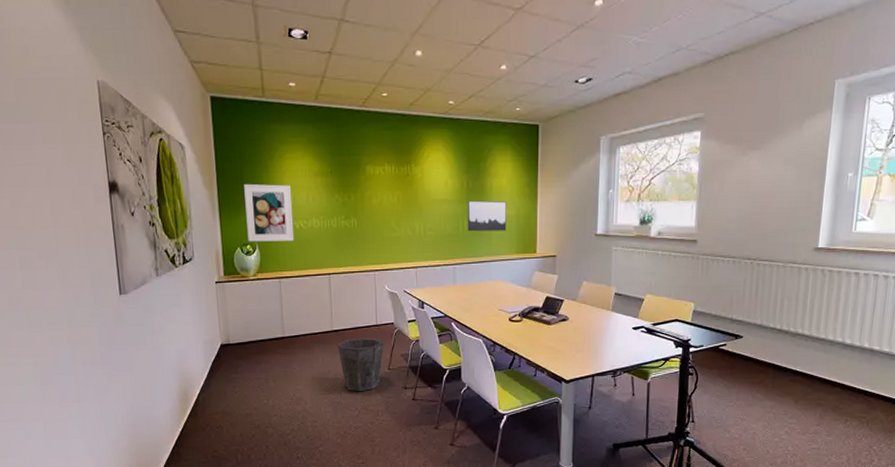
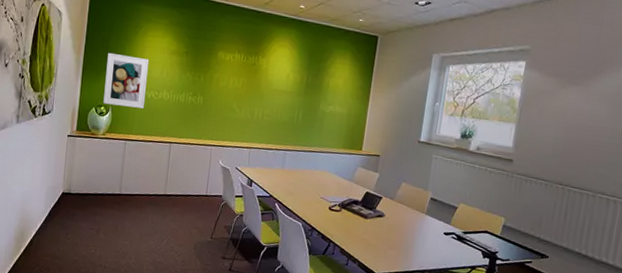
waste bin: present [337,337,384,392] -> none [167,204,211,256]
wall art: present [467,200,507,232] -> none [301,94,340,127]

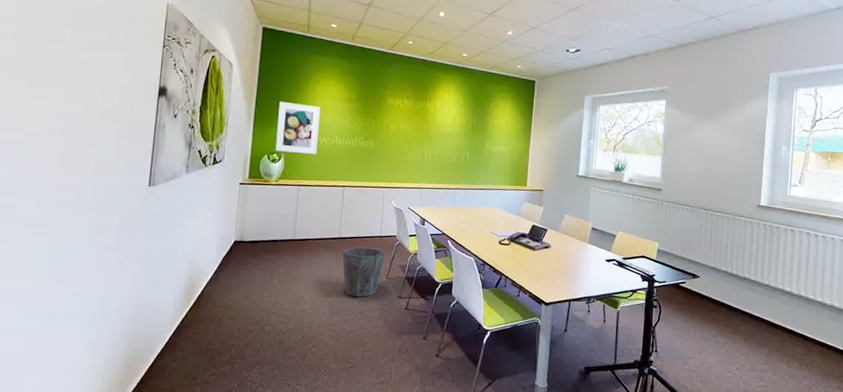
waste bin: none [167,204,211,256] -> present [342,246,386,298]

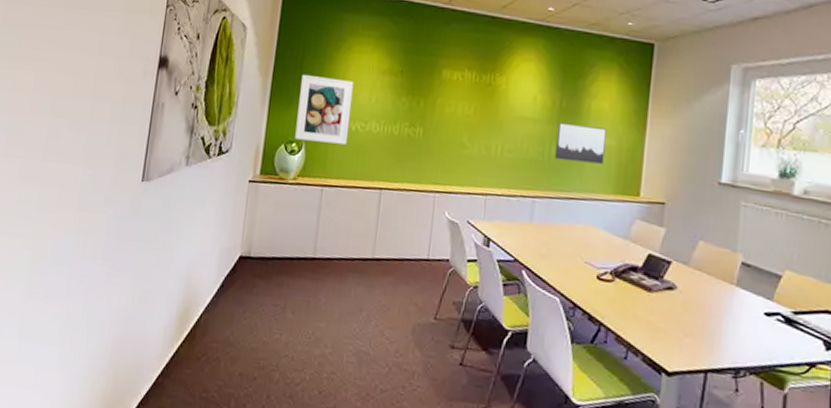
waste bin: present [342,246,386,298] -> none [375,272,434,343]
wall art: none [469,136,504,165] -> present [554,122,607,164]

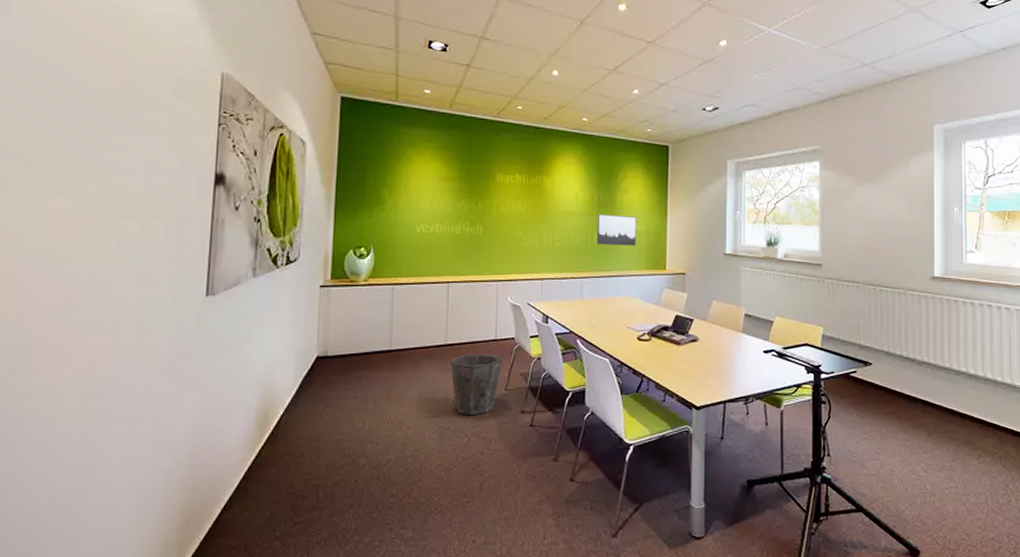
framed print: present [295,74,354,145] -> none [363,184,416,246]
waste bin: none [375,272,434,343] -> present [450,353,503,416]

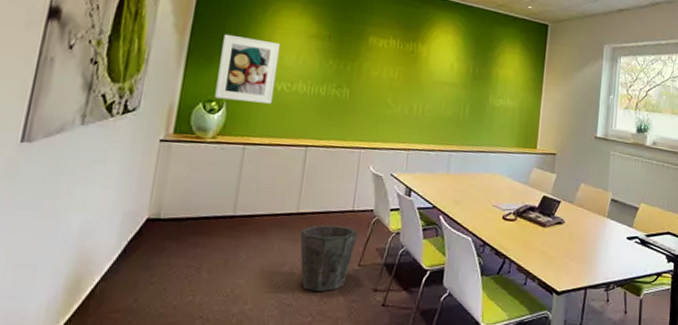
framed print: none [363,184,416,246] -> present [215,33,281,104]
wall art: present [596,214,637,246] -> none [468,87,511,123]

